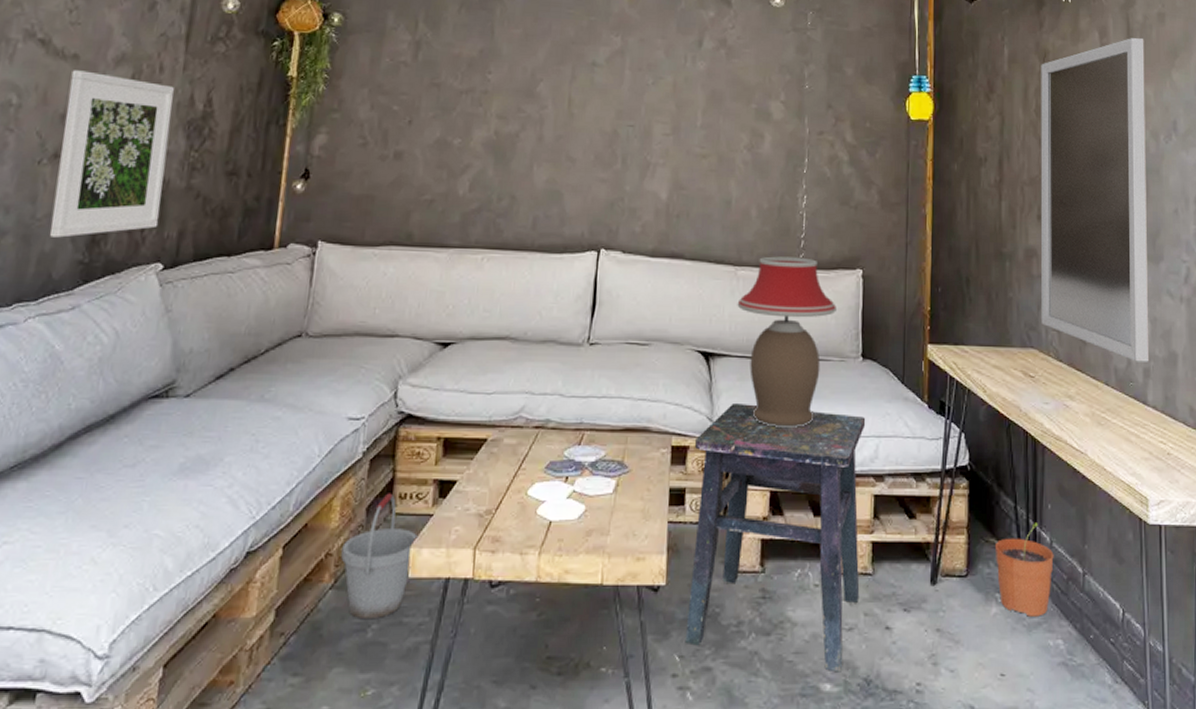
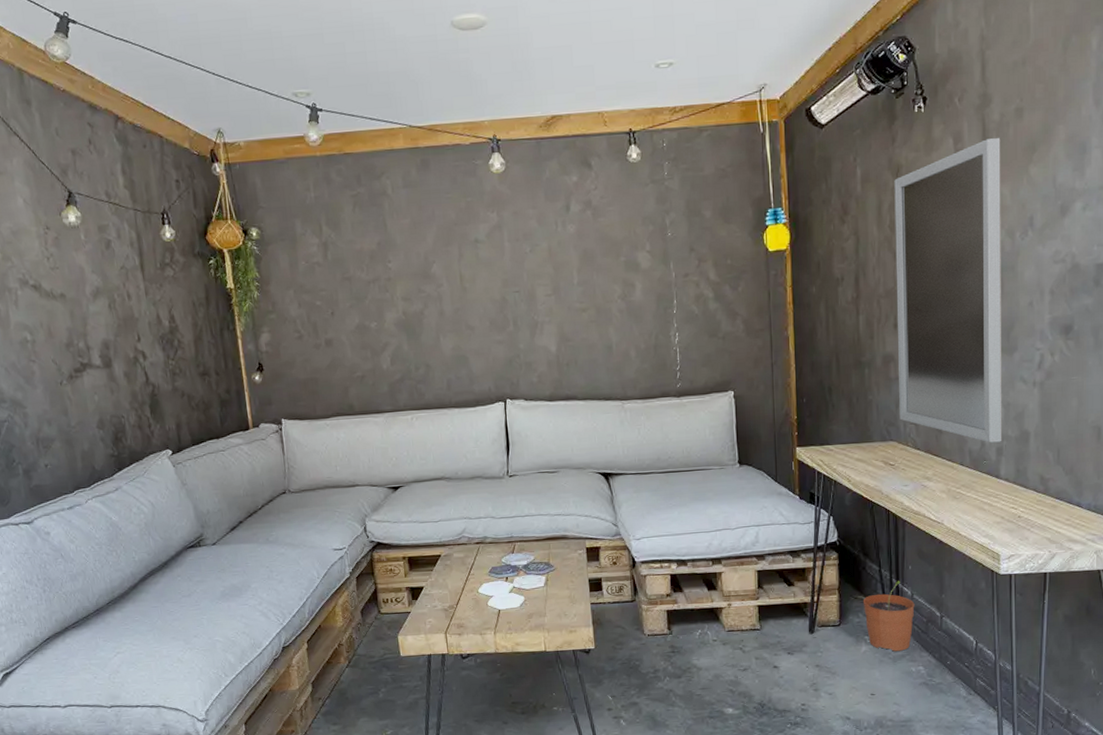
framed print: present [49,70,174,238] -> none [63,306,160,439]
bucket: present [341,493,419,620] -> none [349,599,403,686]
side table: present [685,402,866,673] -> none [605,510,751,700]
table lamp: present [737,256,838,429] -> none [627,386,714,526]

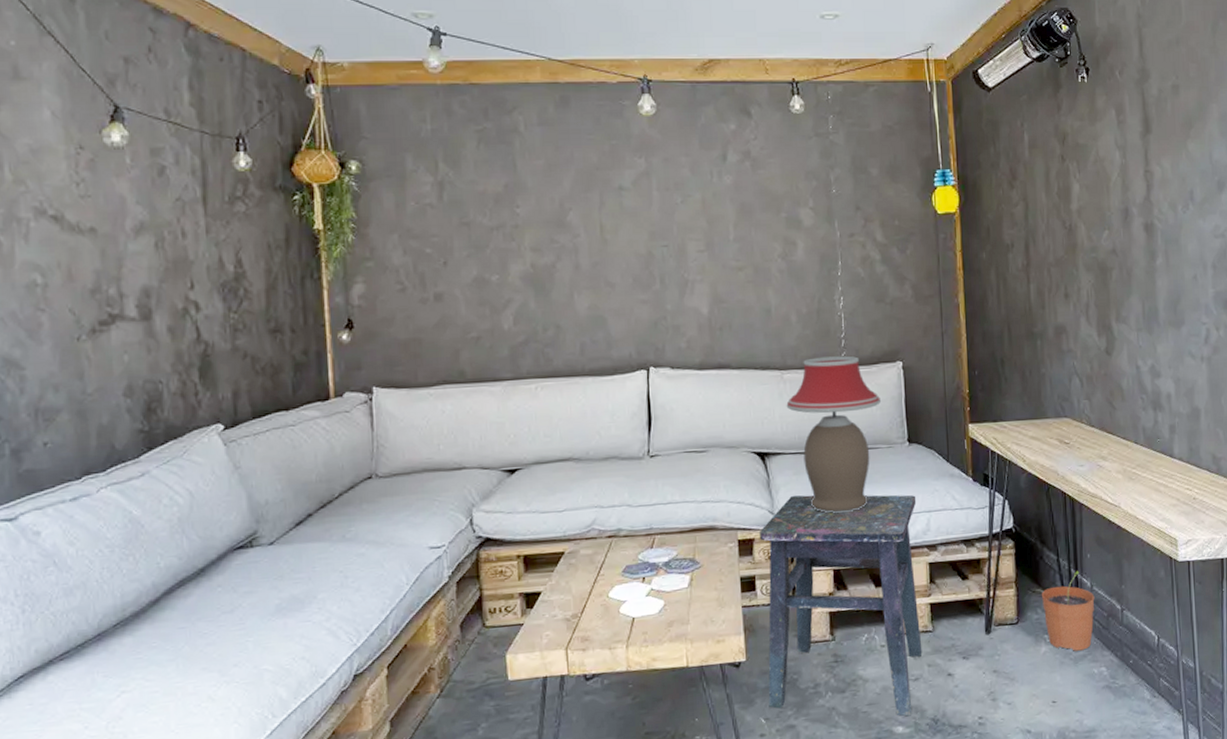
side table: none [605,510,751,700] -> present [760,494,923,717]
table lamp: none [627,386,714,526] -> present [786,356,882,514]
home mirror: present [894,138,1002,443] -> none [1061,112,1175,420]

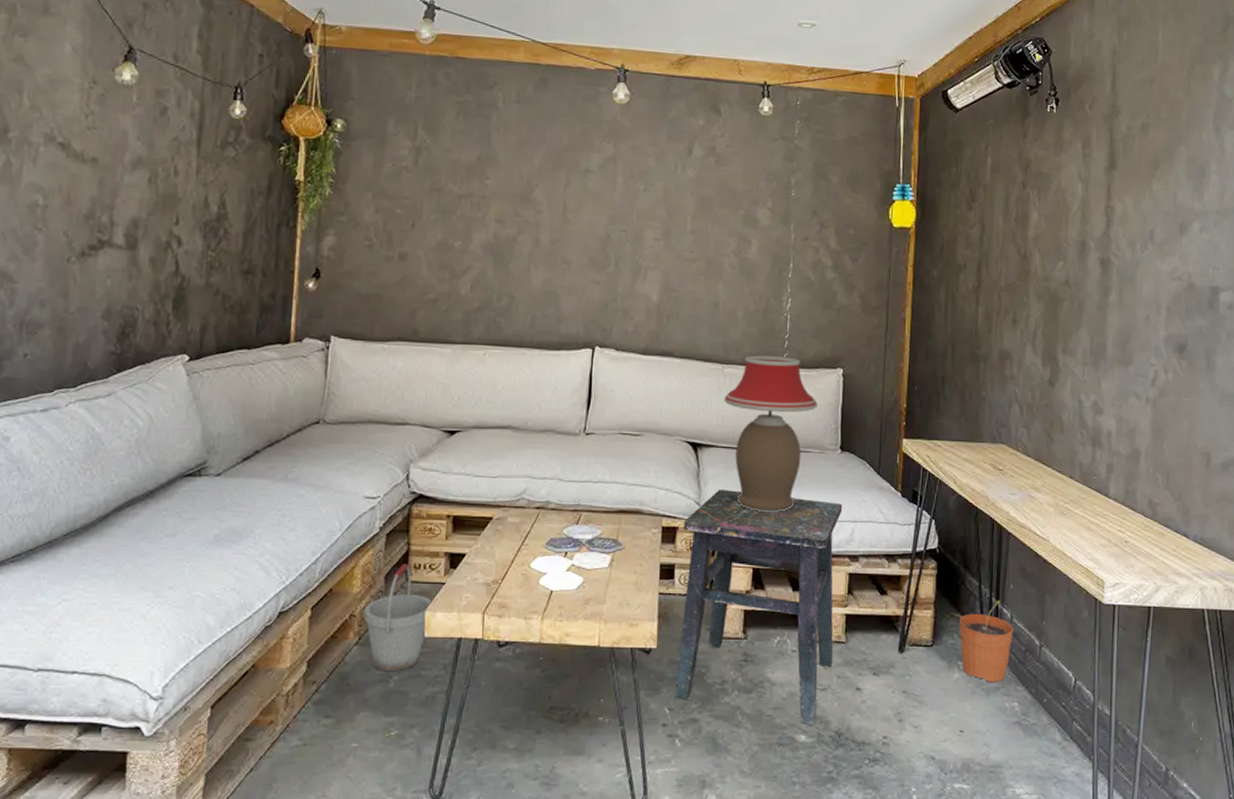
bucket: none [443,609,513,720] -> present [363,563,433,672]

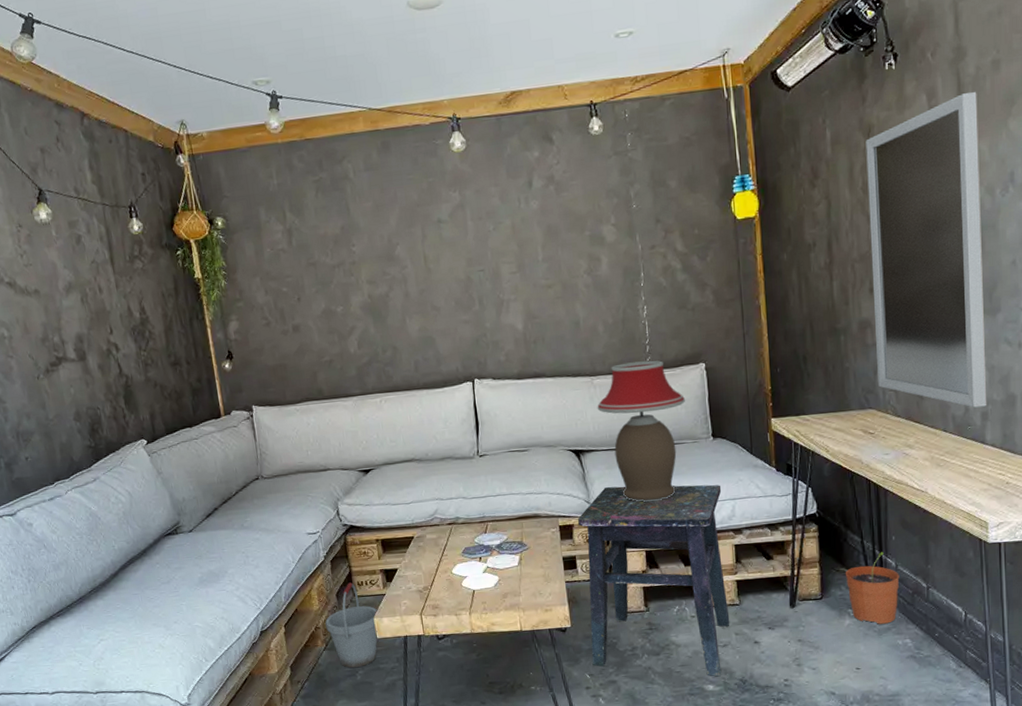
home mirror: none [1012,148,1127,458] -> present [866,92,987,408]

